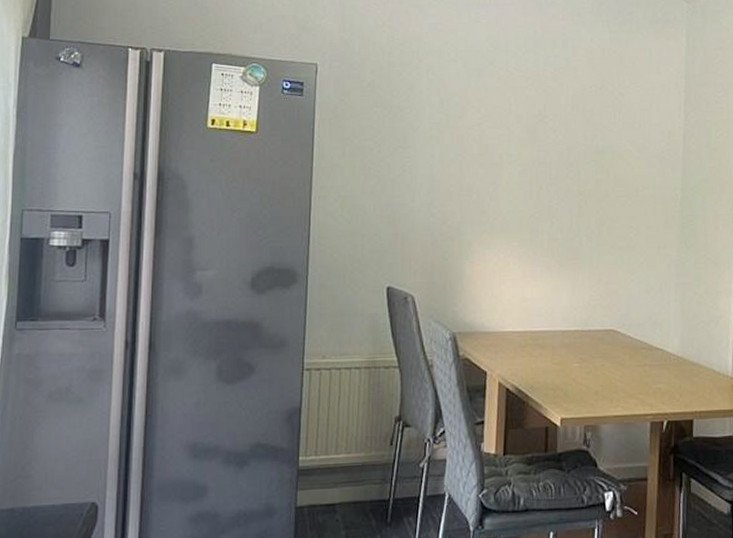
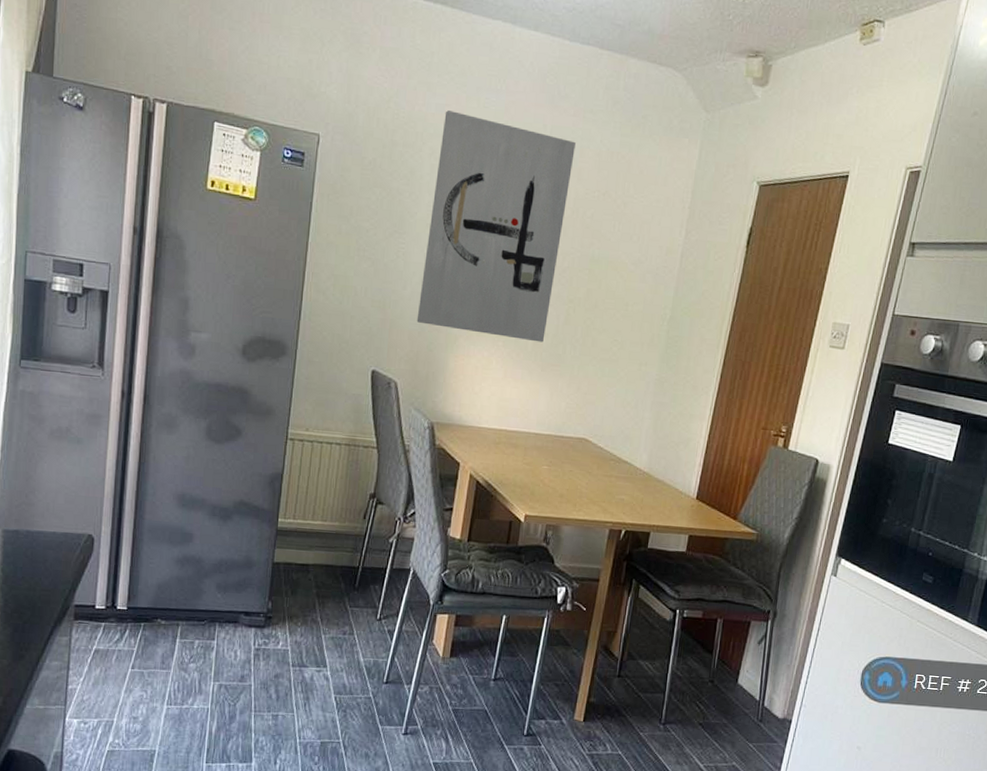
wall art: none [428,28,568,238] -> present [416,110,576,343]

